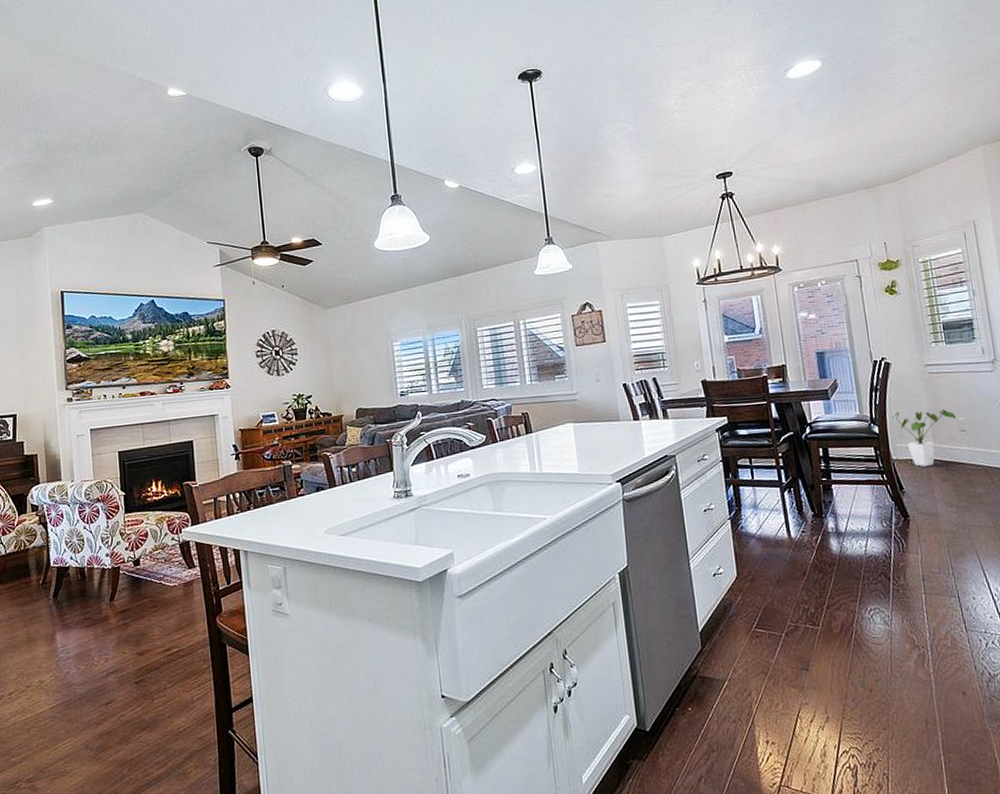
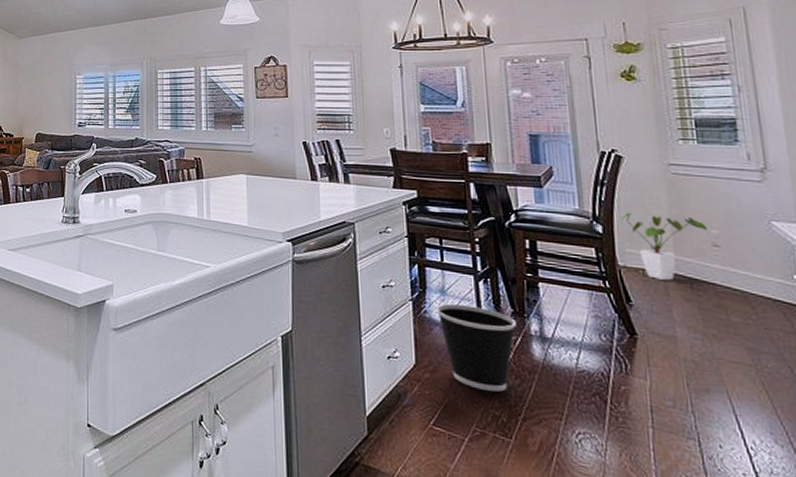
wastebasket: none [750,515,817,589] -> present [435,304,516,392]

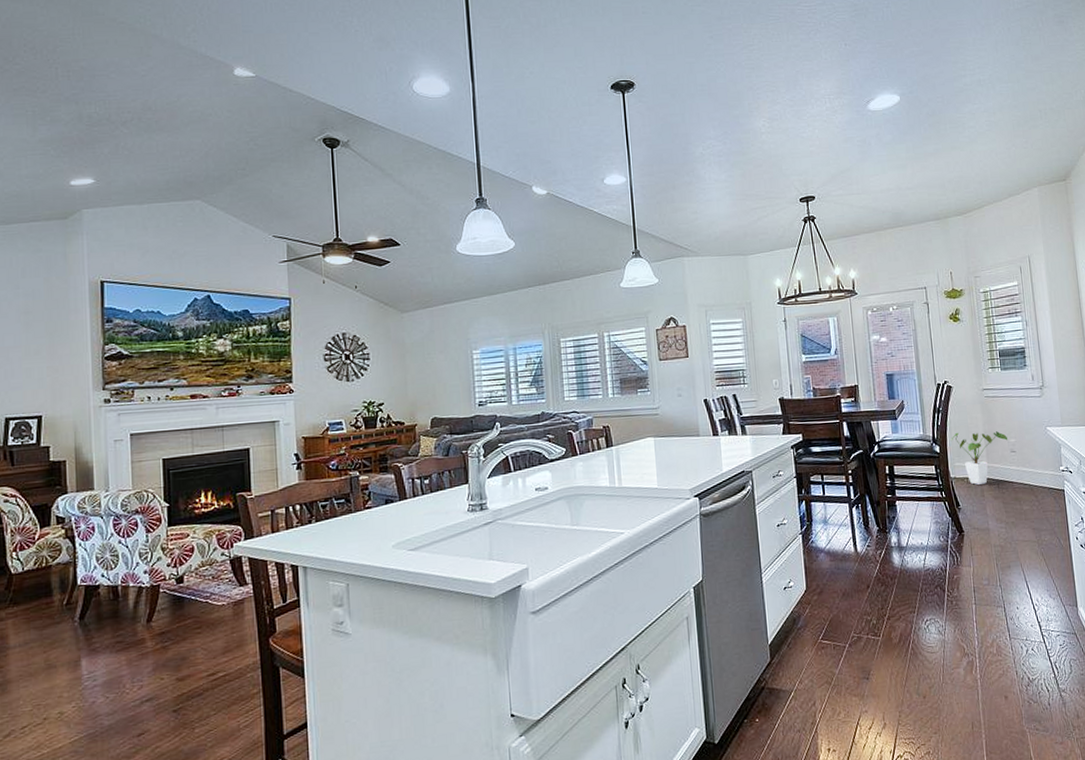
wastebasket: present [435,304,516,392] -> none [820,530,881,601]

